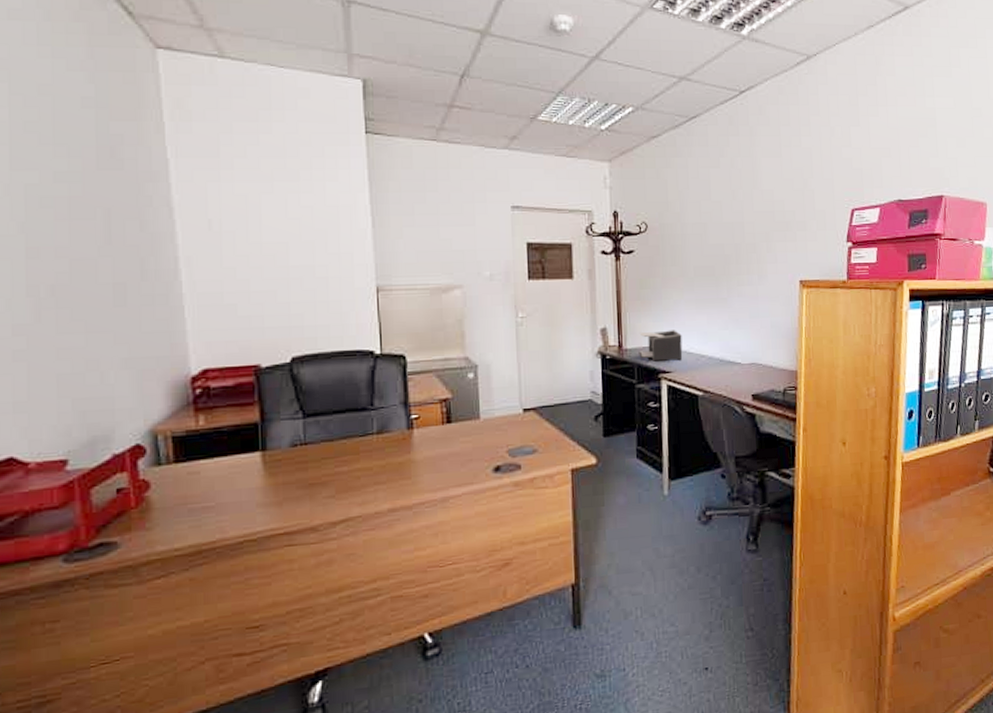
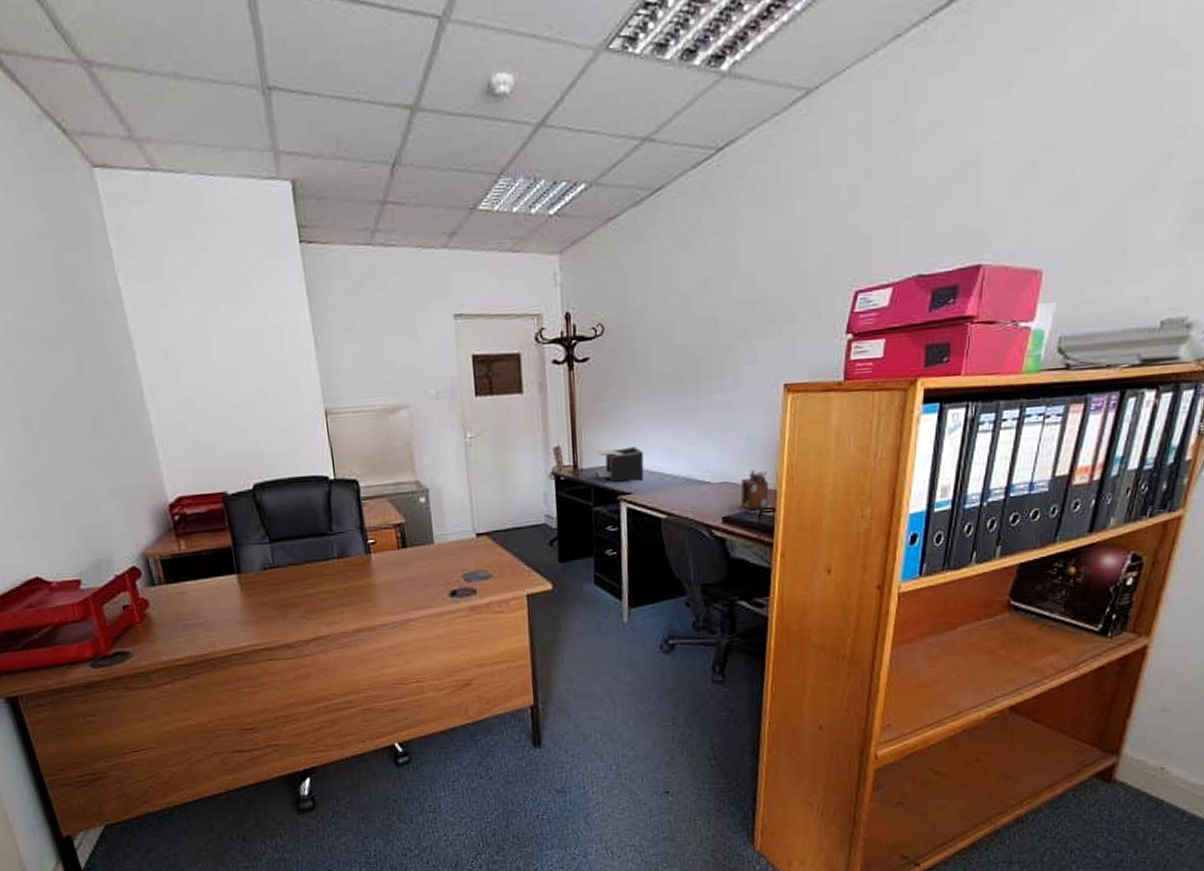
desk organizer: none [767,352,791,389] -> present [740,469,769,511]

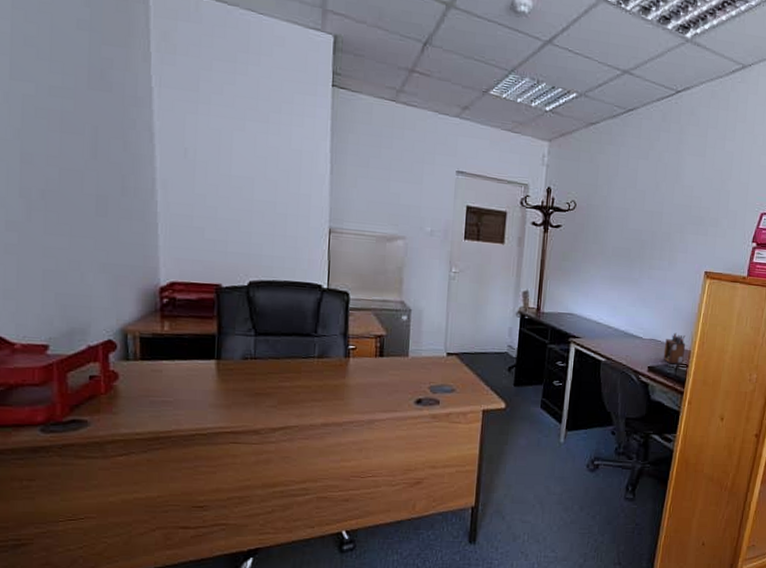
printer: present [595,447,644,482] -> none [554,298,594,328]

